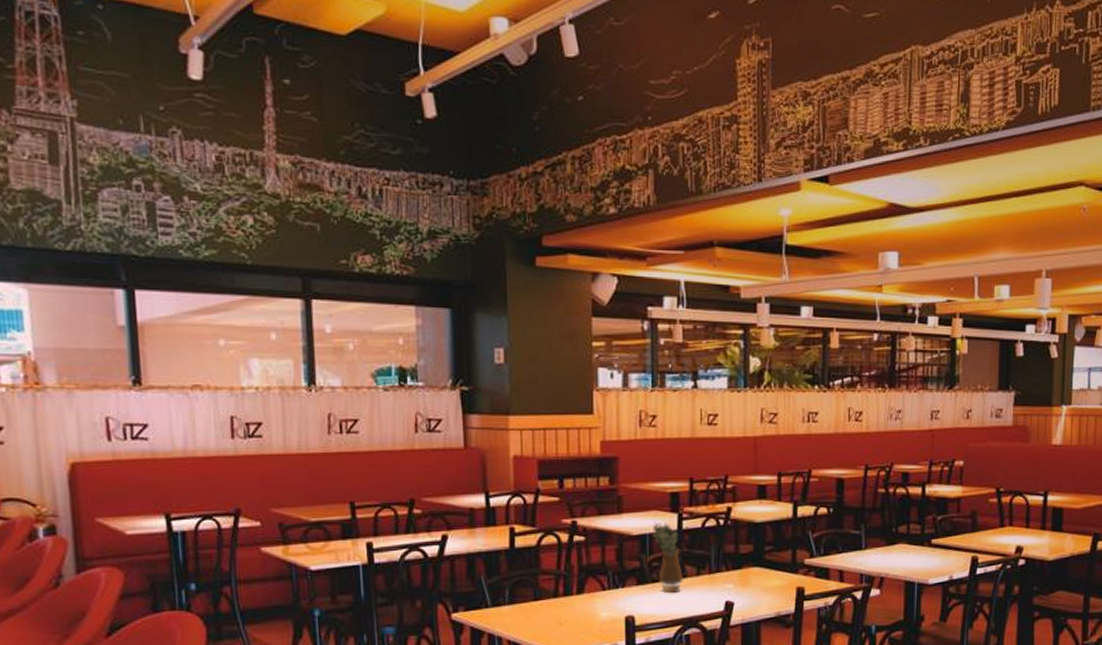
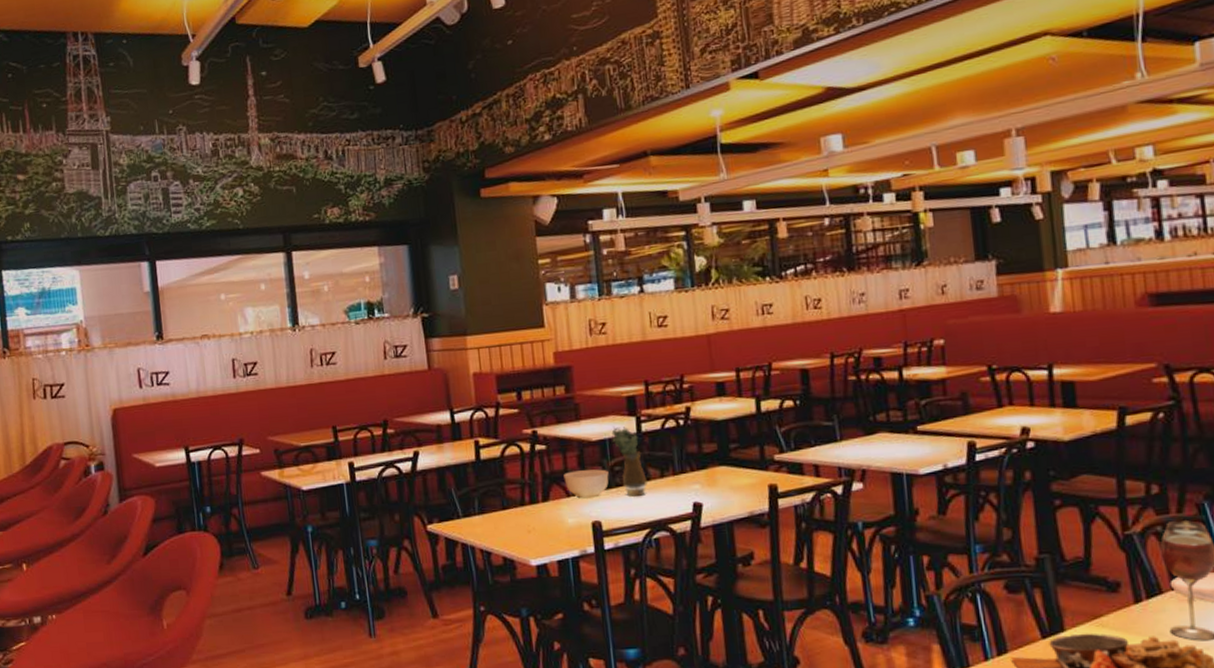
bowl: none [601,564,646,593] -> present [563,469,609,499]

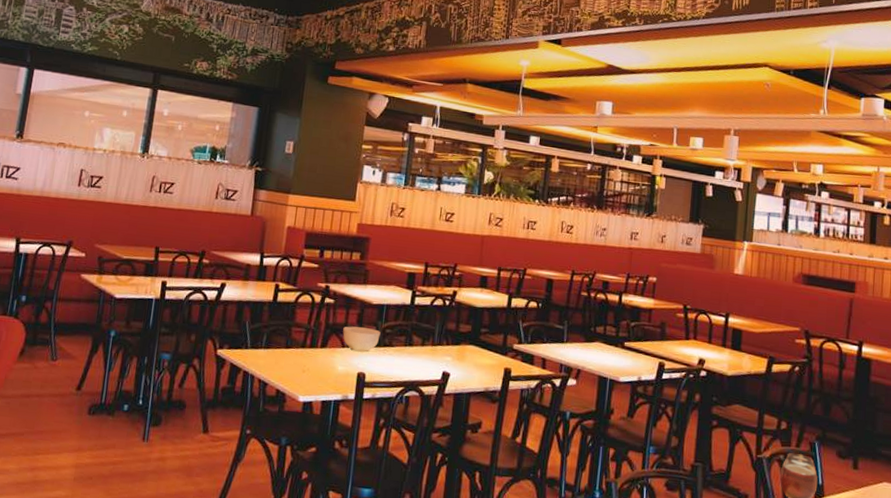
vase: present [611,426,648,498] -> none [389,295,411,358]

